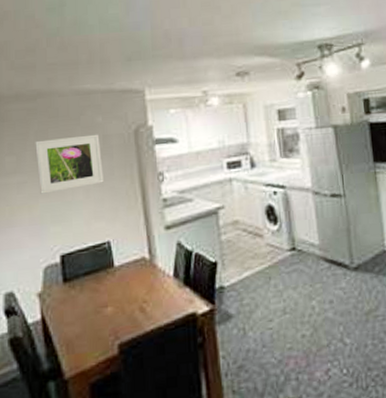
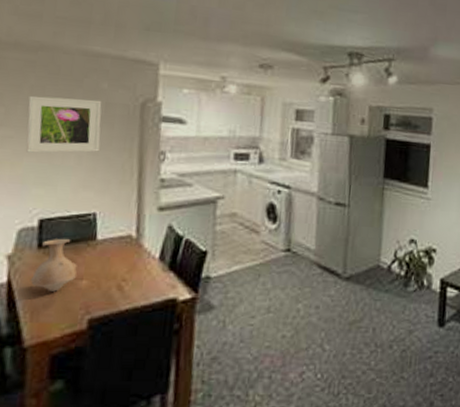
vase: none [61,269,101,323] -> present [30,238,77,292]

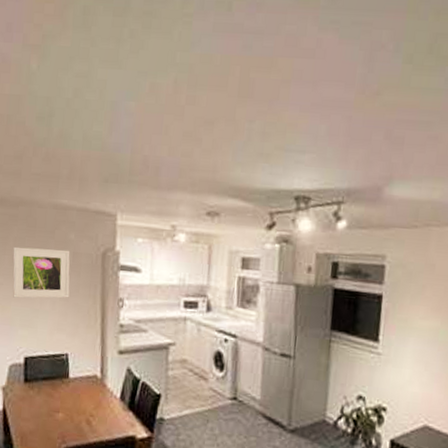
vase: present [30,238,77,292] -> none [19,375,55,421]

